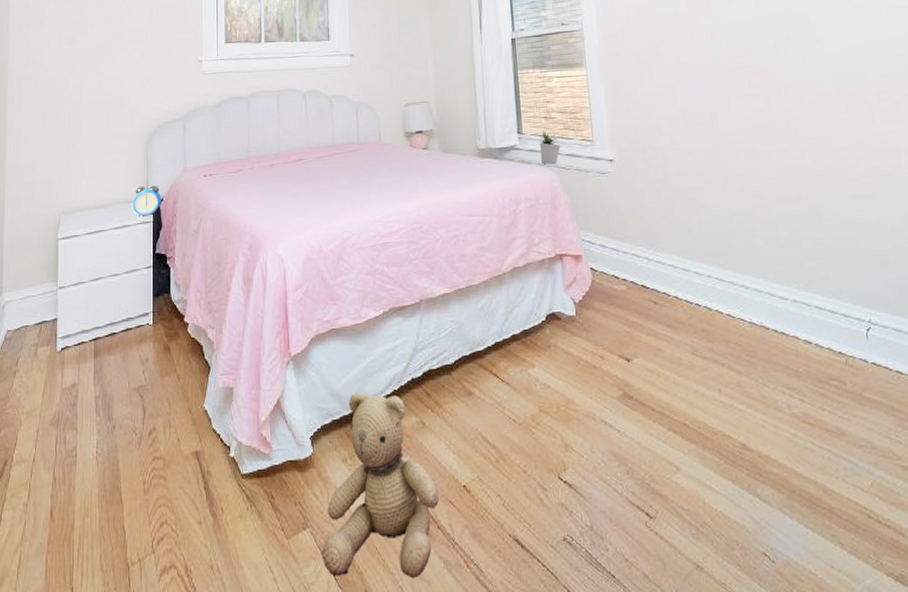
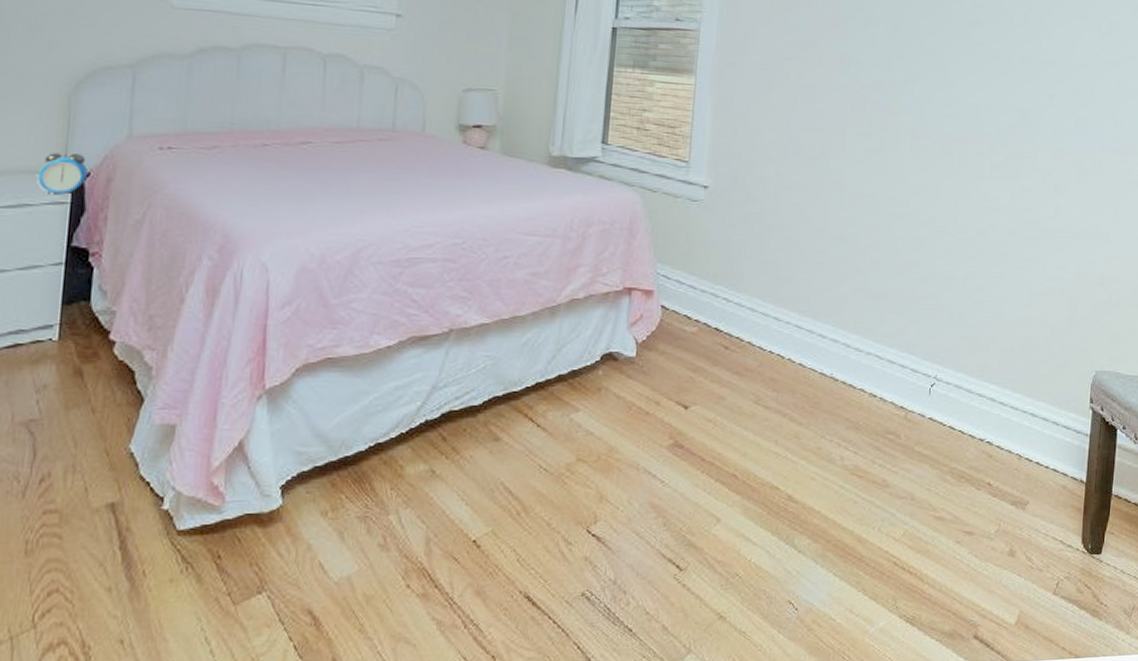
teddy bear: present [322,392,439,577] -> none [280,434,441,645]
potted plant: present [539,131,561,165] -> none [624,144,651,185]

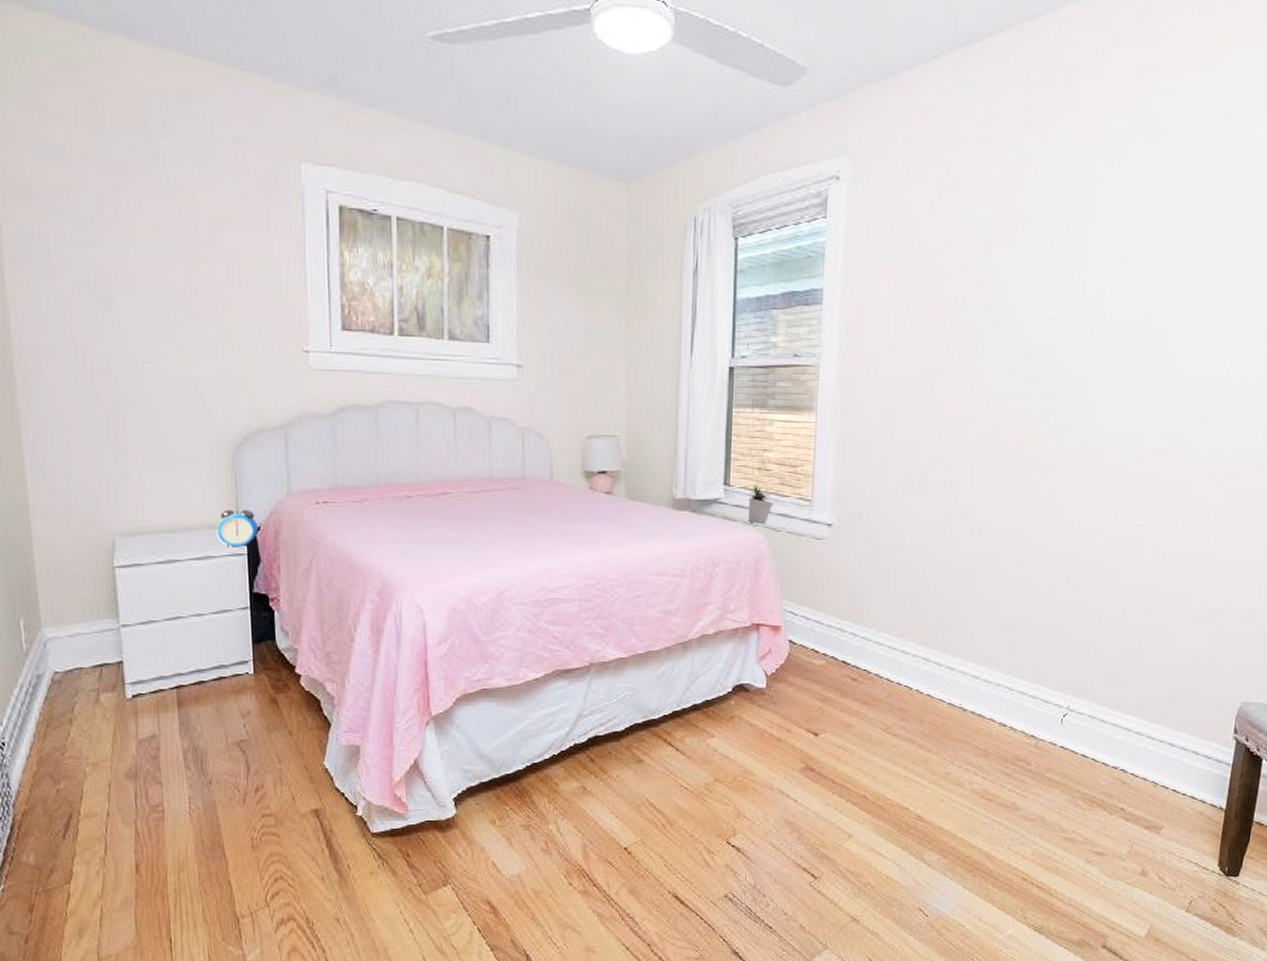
potted plant: none [624,144,651,185] -> present [747,484,774,525]

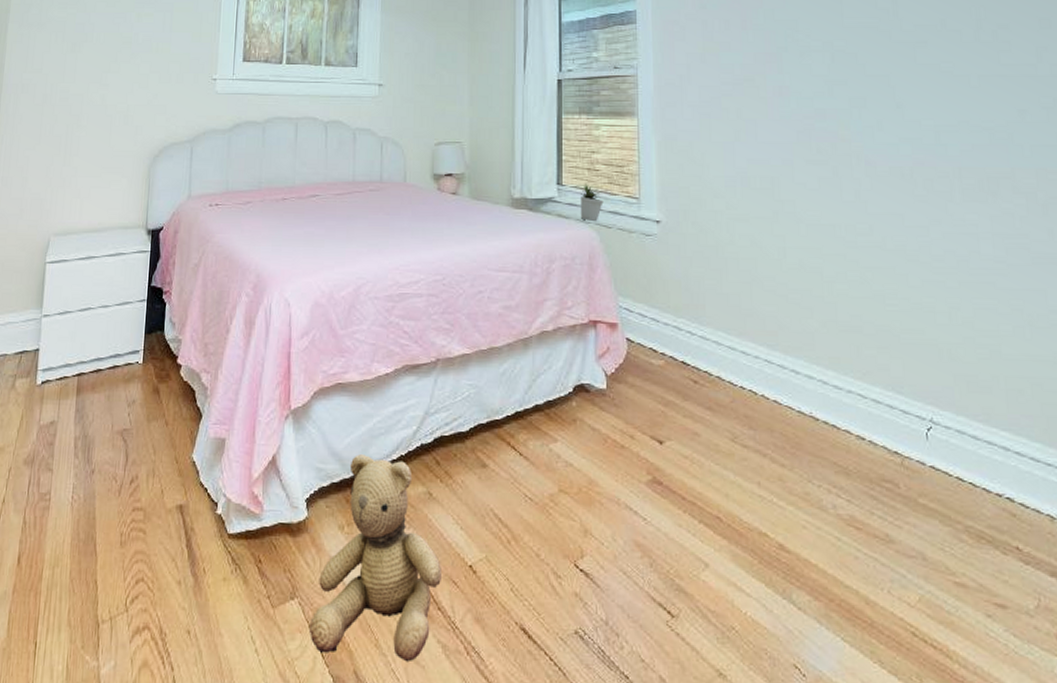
alarm clock: present [216,509,258,547] -> none [129,211,161,245]
teddy bear: none [465,756,596,929] -> present [310,454,441,661]

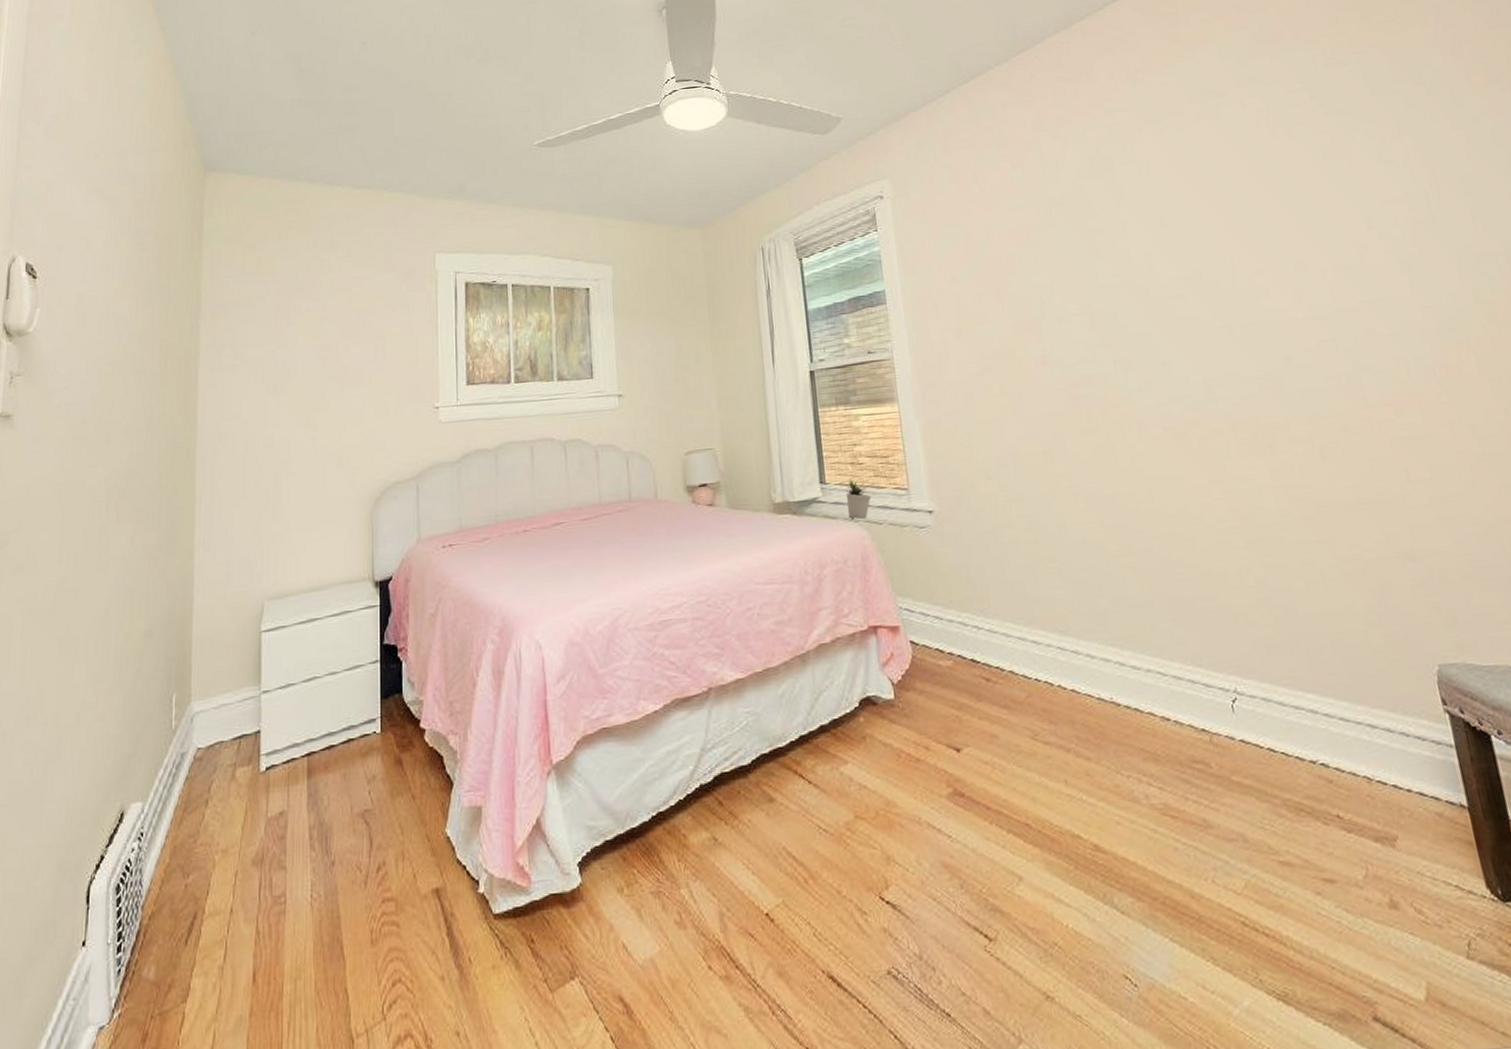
teddy bear: present [310,454,441,661] -> none [595,804,736,1036]

